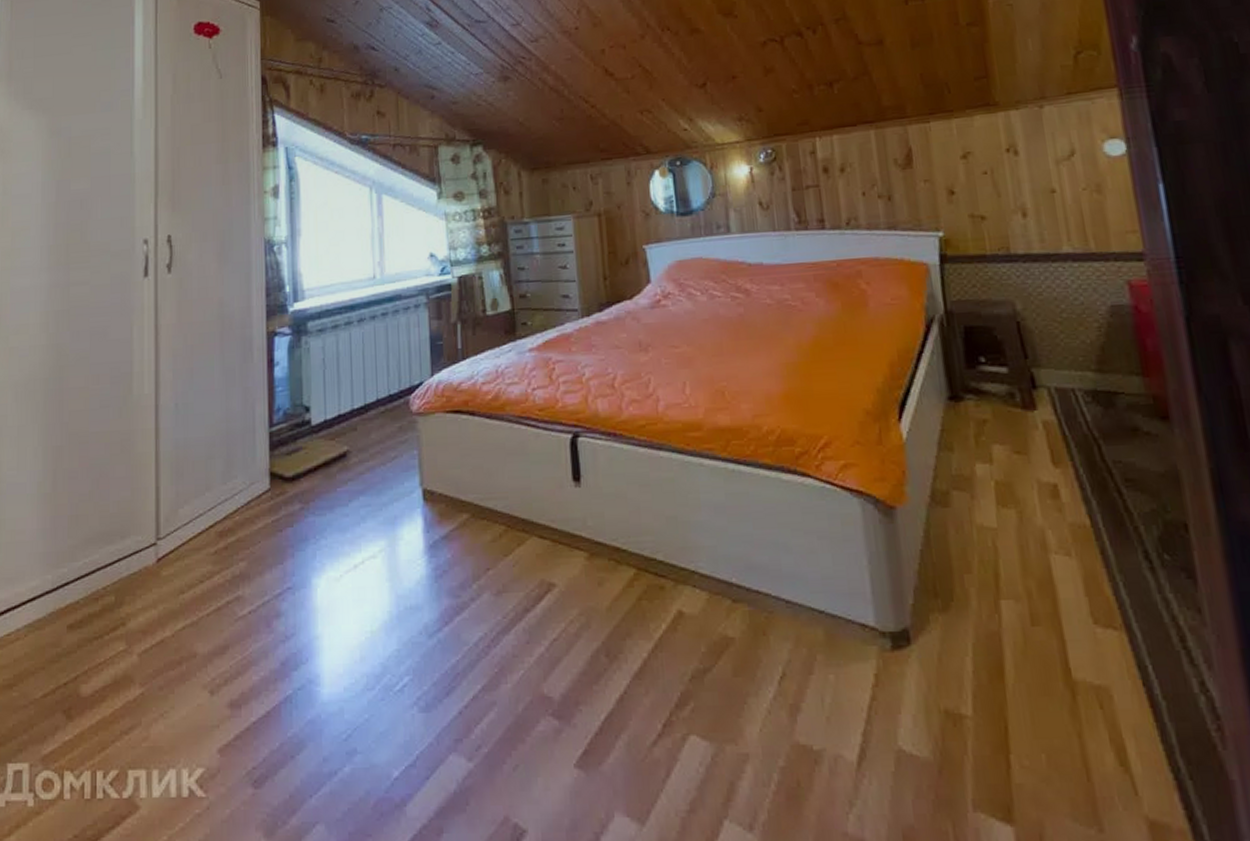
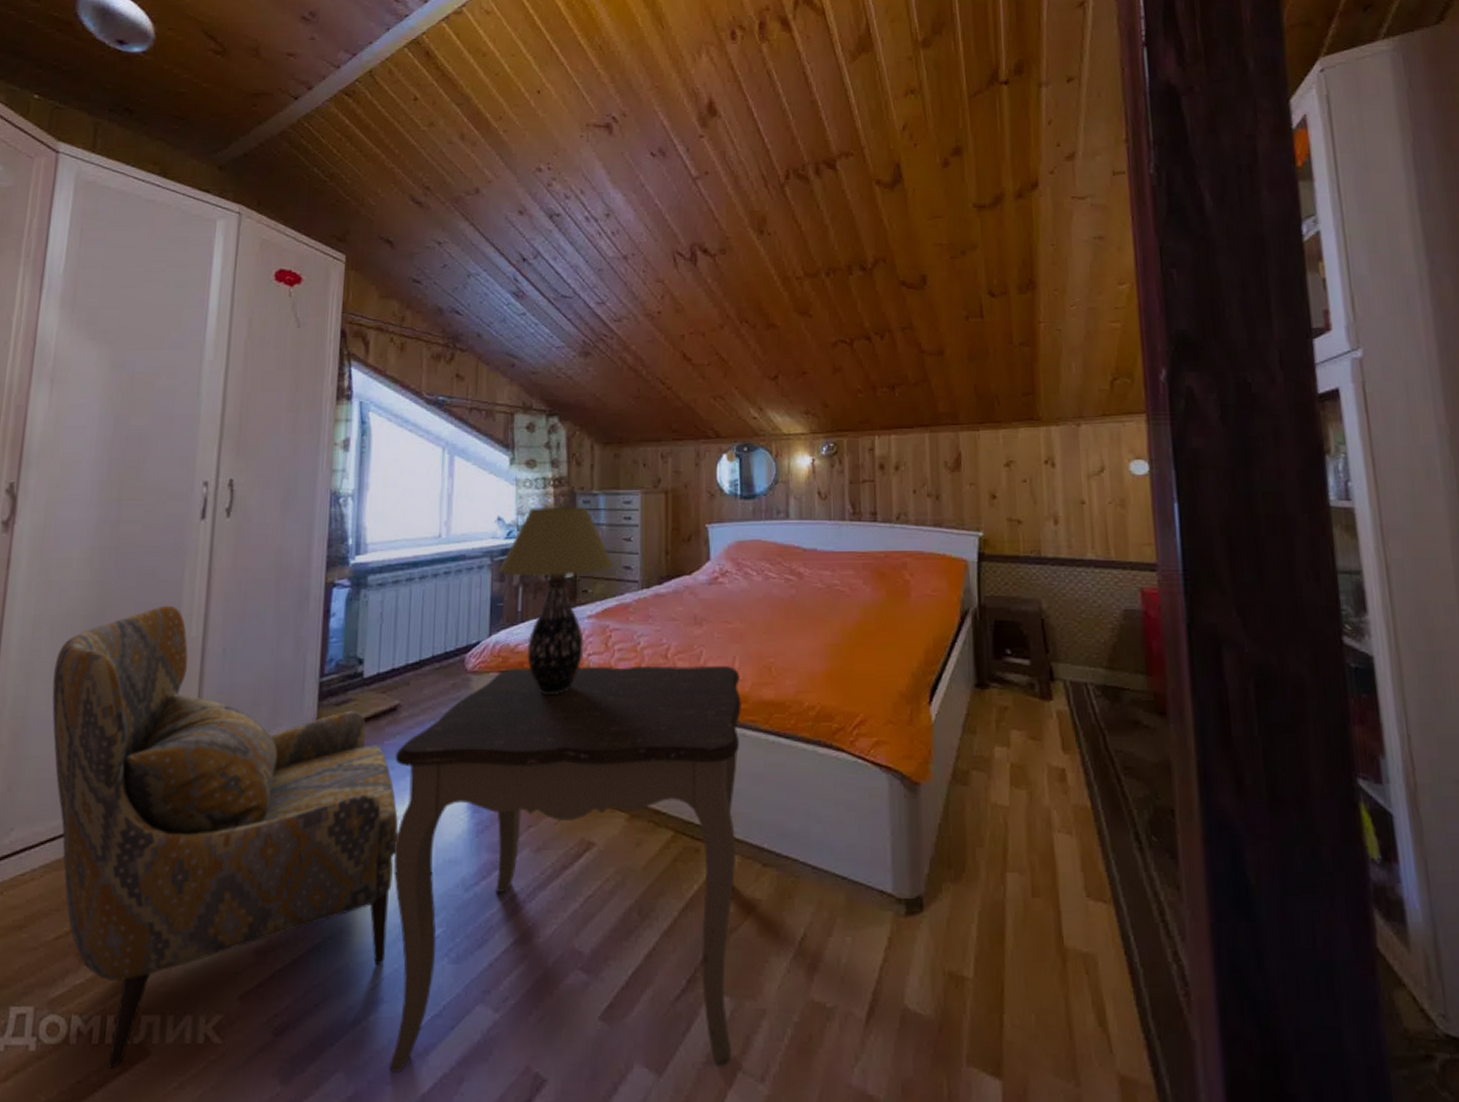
armchair: none [21,364,358,823] -> present [52,605,398,1069]
side table: none [348,392,717,824] -> present [389,665,741,1073]
table lamp: none [435,236,551,434] -> present [499,506,613,695]

